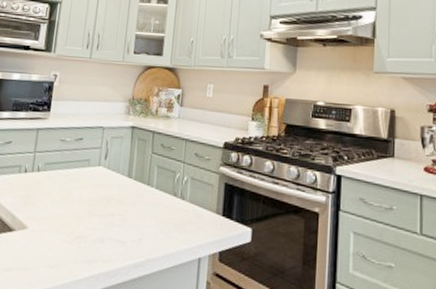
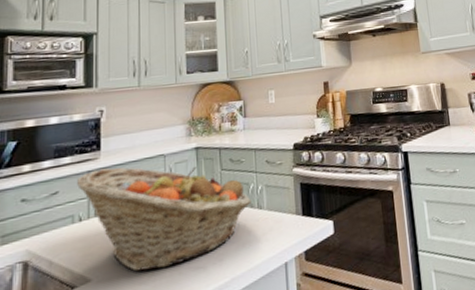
fruit basket: none [27,129,176,233] -> present [77,167,251,272]

